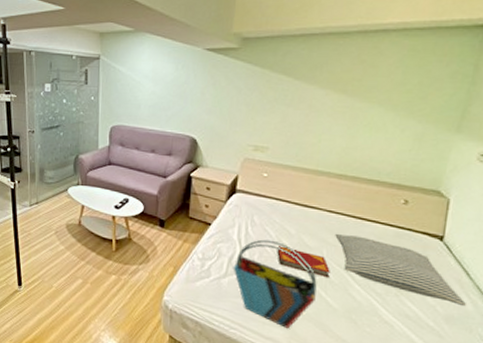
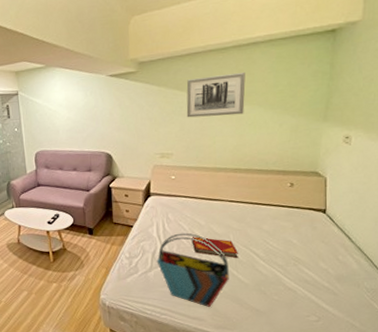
wall art: none [291,62,368,113] -> present [186,71,246,118]
pillow: present [335,233,467,307] -> none [238,219,353,266]

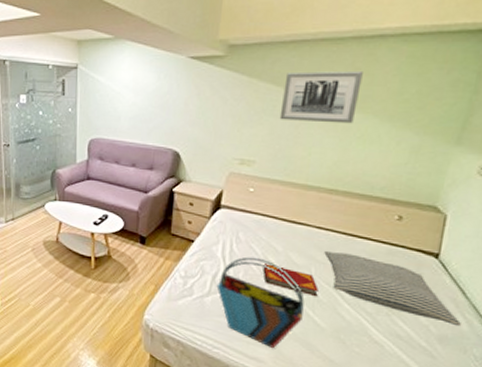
pillow: none [238,219,353,266] -> present [324,250,462,327]

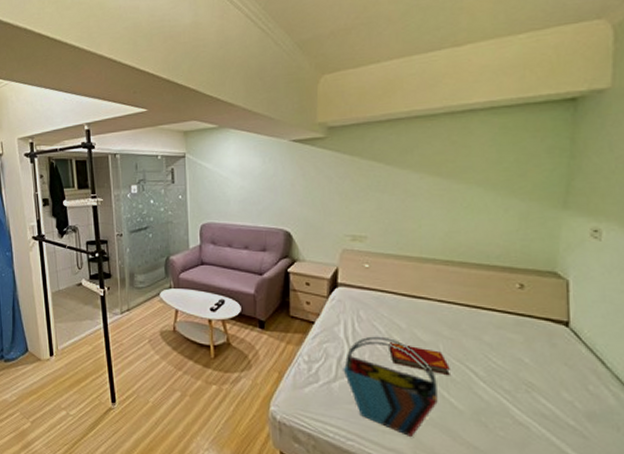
wall art: present [279,70,363,124] -> none [385,143,460,195]
pillow: present [324,250,462,327] -> none [450,325,609,401]

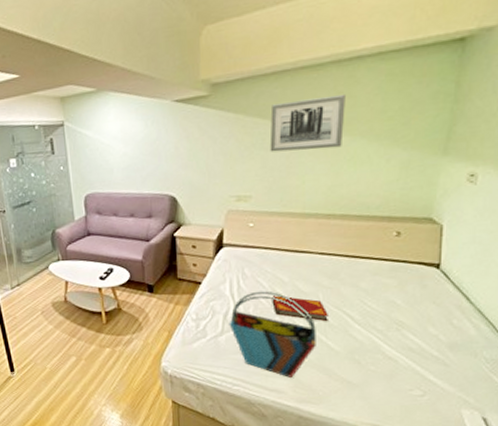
wall art: none [385,143,460,195] -> present [270,93,345,152]

